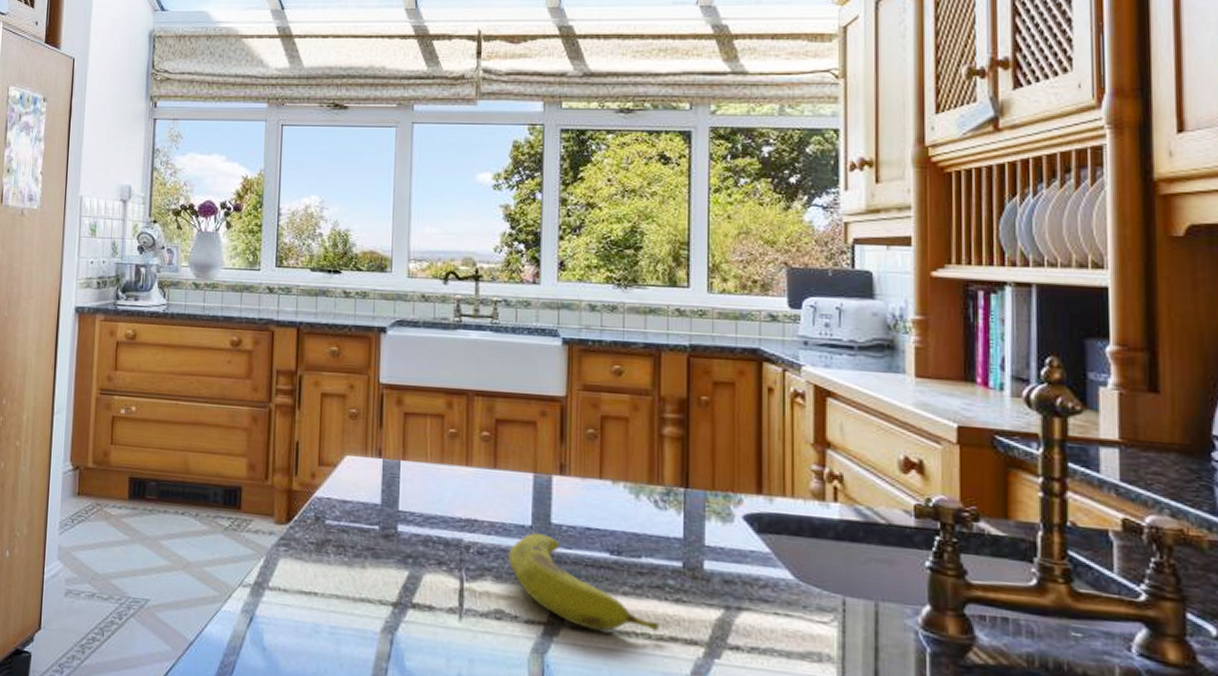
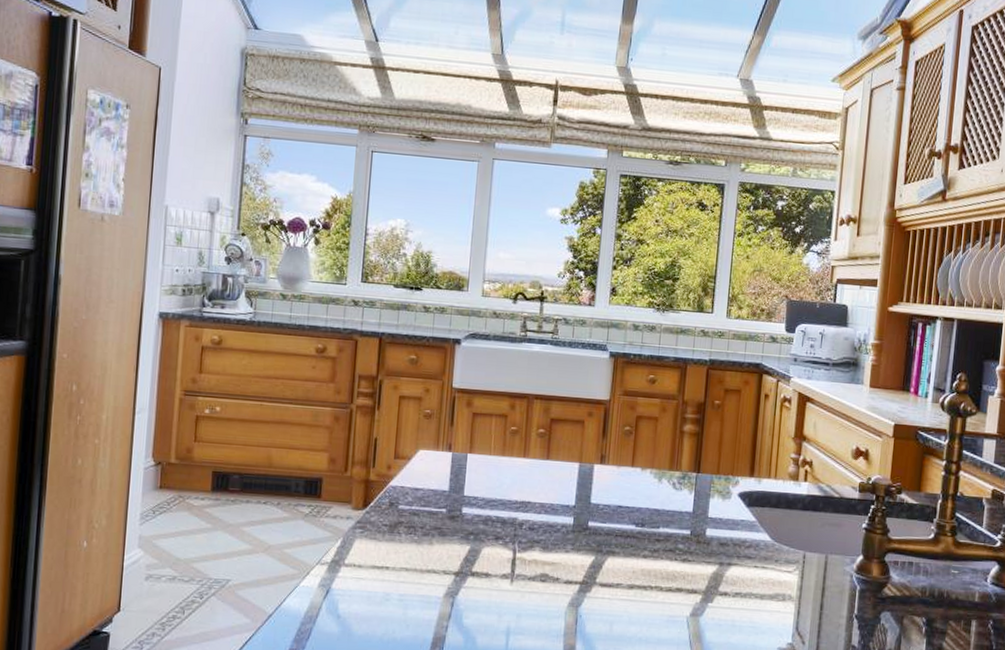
fruit: present [508,533,659,632] -> none [554,511,669,586]

